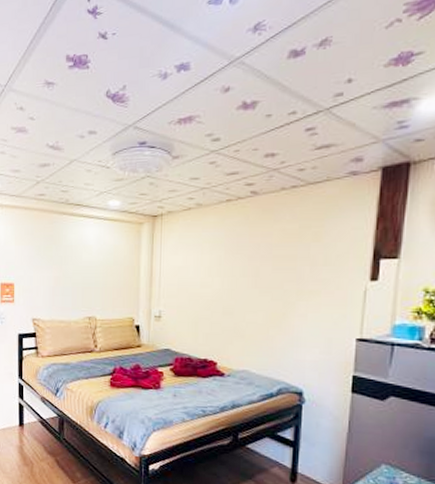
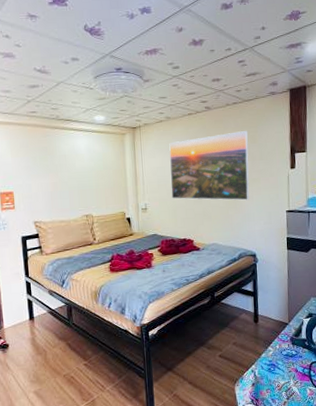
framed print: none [194,224,310,319] -> present [169,130,250,201]

